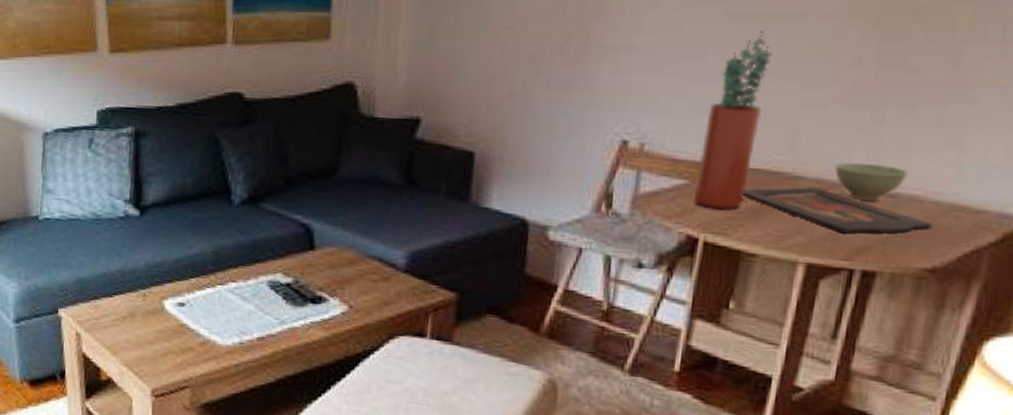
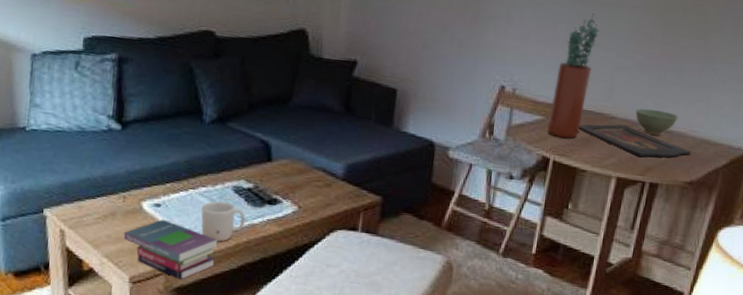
books: none [144,321,251,395] -> present [123,219,217,280]
mug: none [231,299,284,349] -> present [201,201,246,242]

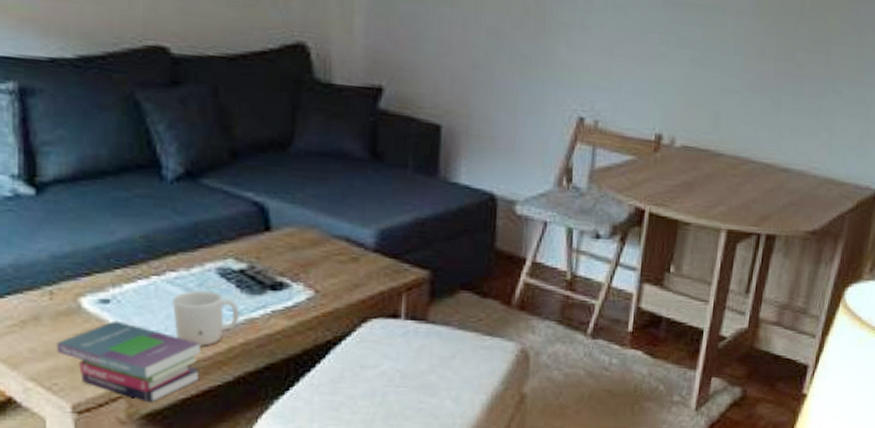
vase: present [547,14,599,140] -> none [640,21,700,185]
tray: present [579,124,692,158] -> none [679,163,814,204]
bowl: present [635,108,679,136] -> none [747,142,797,176]

